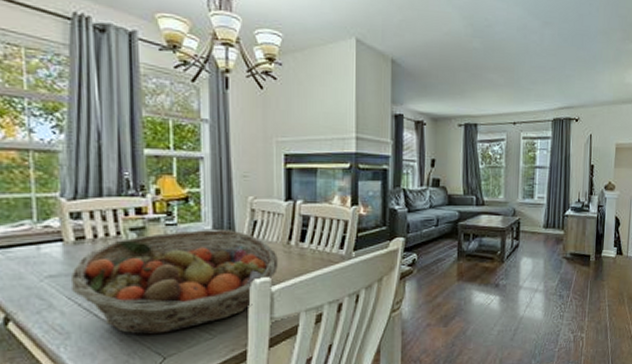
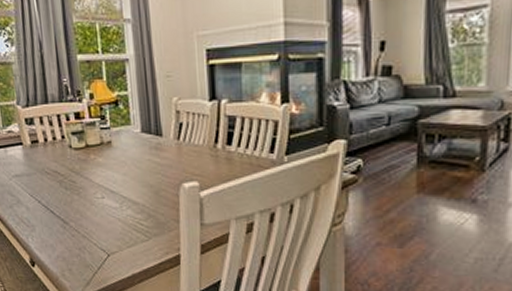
fruit basket: present [70,230,279,336] -> none [30,133,206,233]

